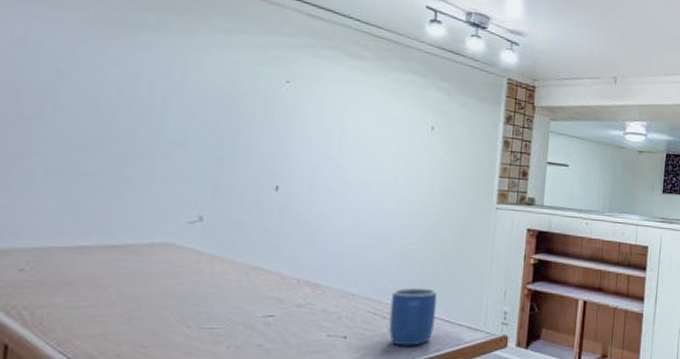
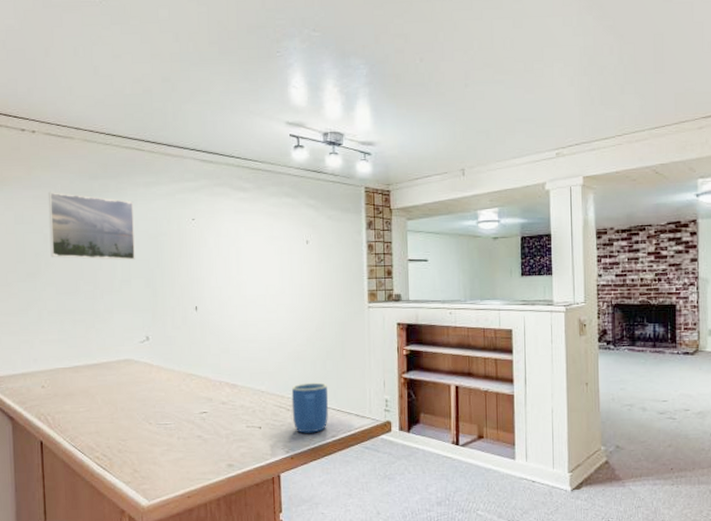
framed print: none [63,15,204,120] -> present [48,192,135,261]

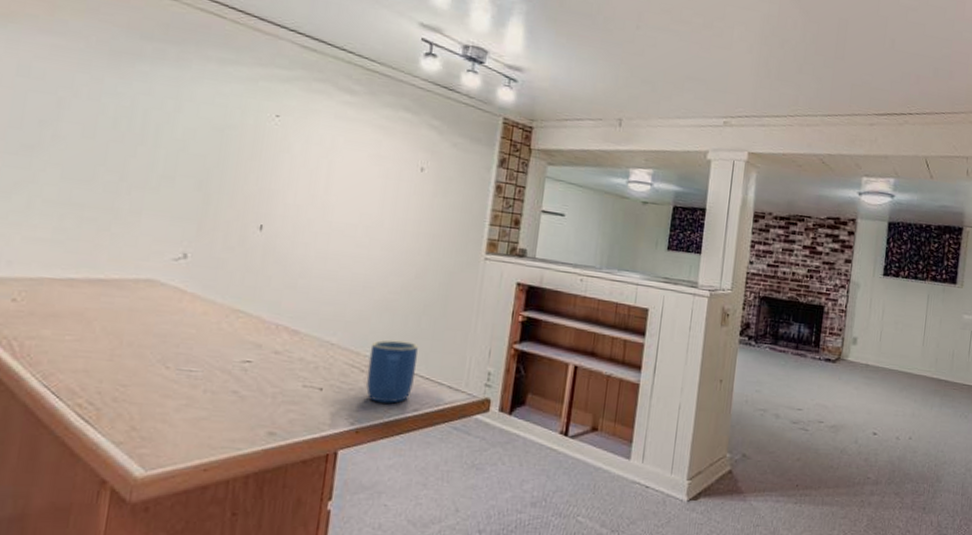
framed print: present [48,192,135,261] -> none [62,44,197,153]

